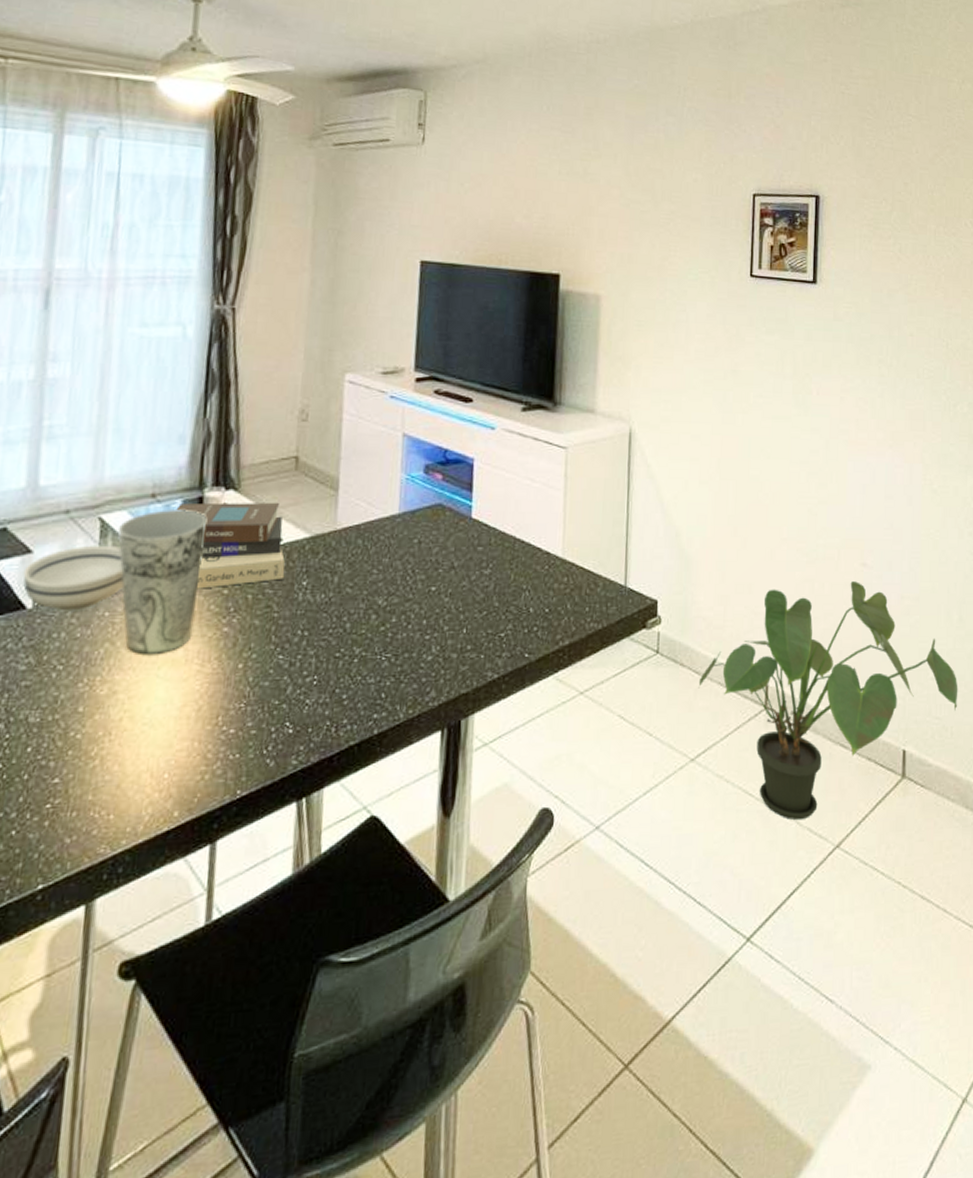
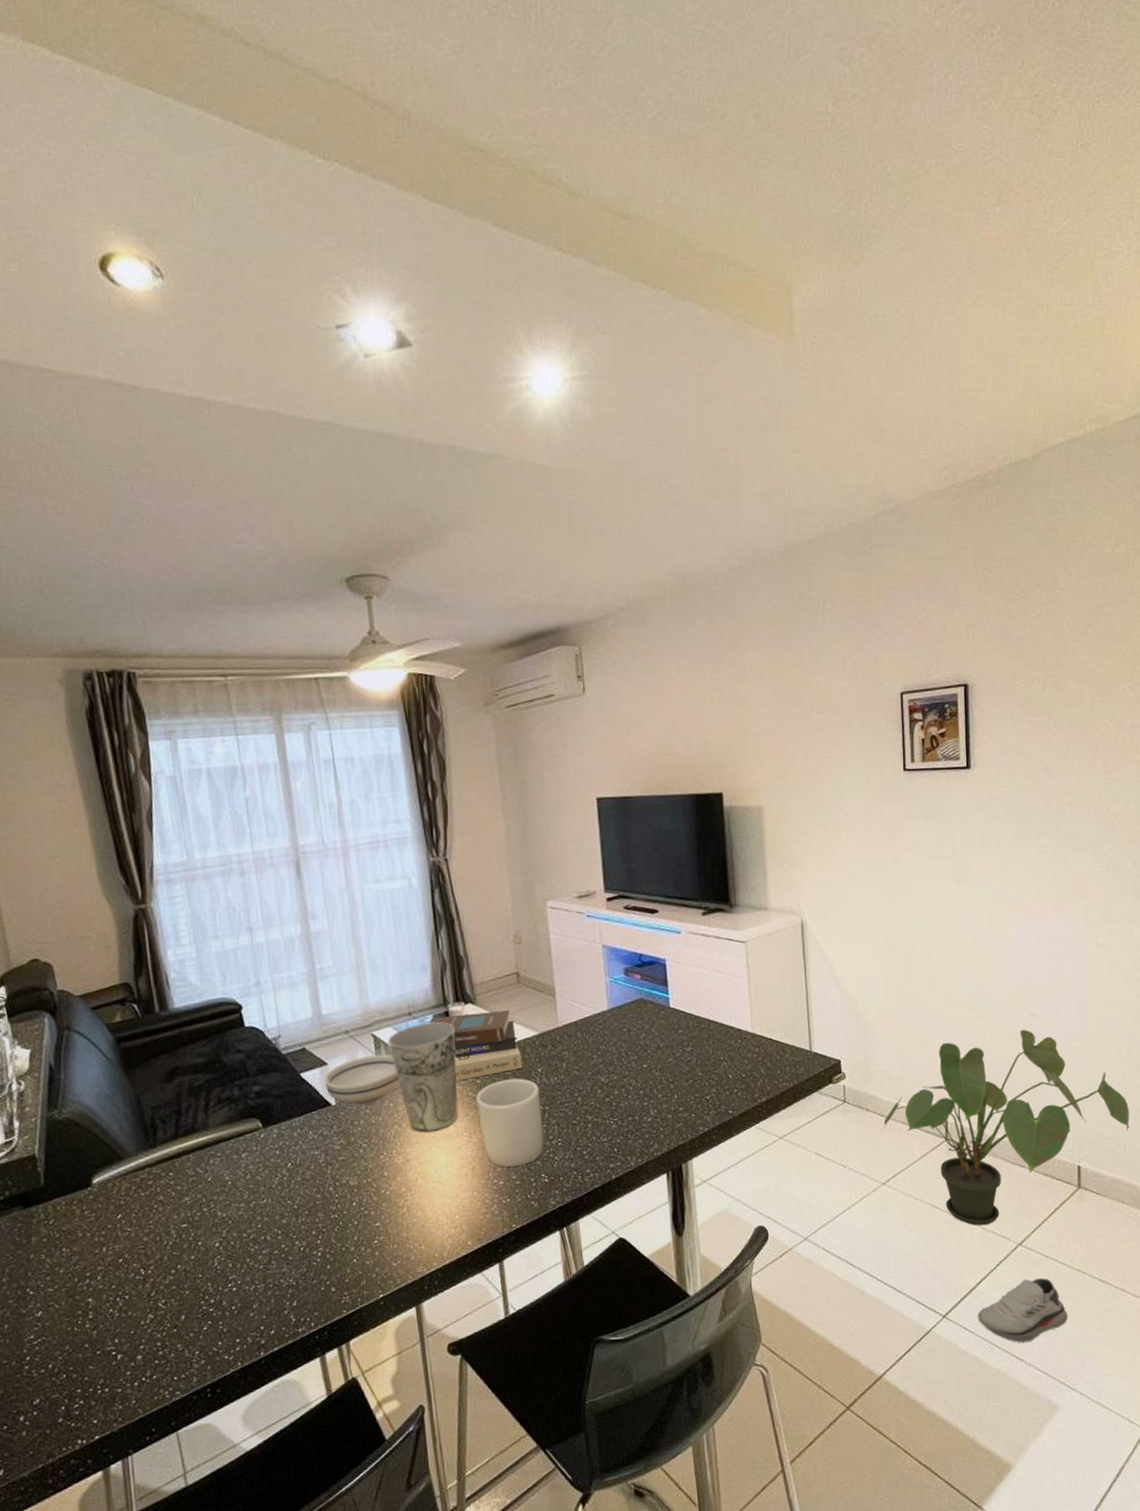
mug: none [217,592,301,710] -> present [476,1078,544,1167]
shoe: none [785,892,885,977] -> present [977,1278,1067,1343]

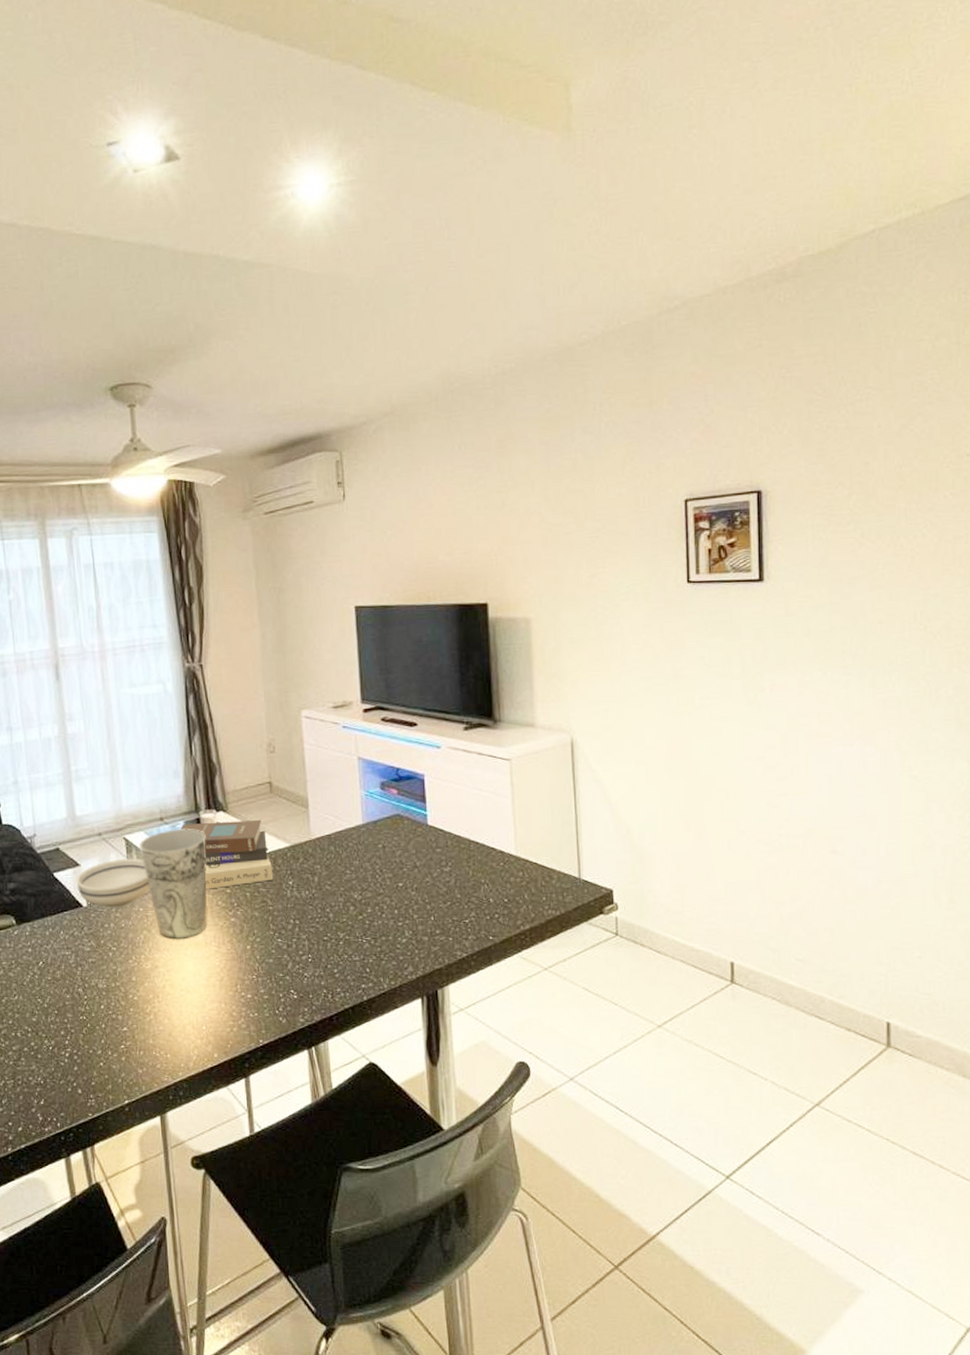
mug: present [476,1078,544,1167] -> none [226,890,294,980]
house plant: present [883,1030,1130,1226] -> none [660,868,950,1080]
shoe: present [977,1278,1067,1343] -> none [766,1144,873,1214]

